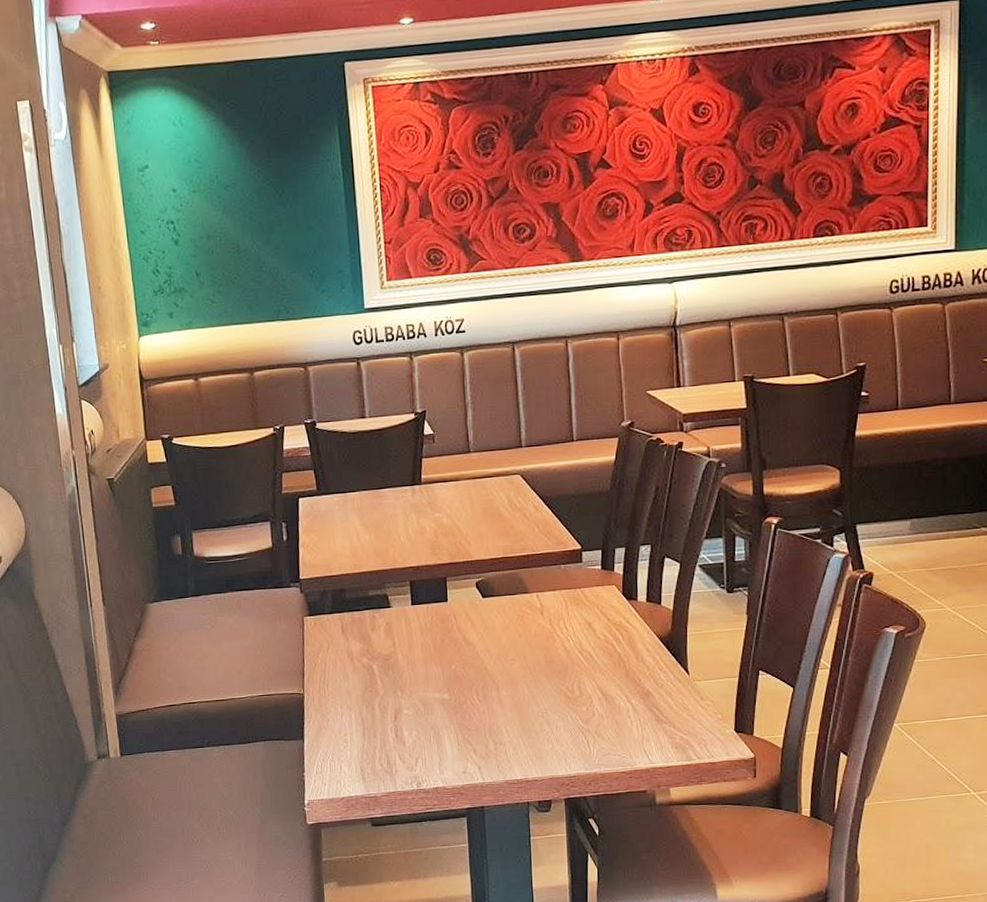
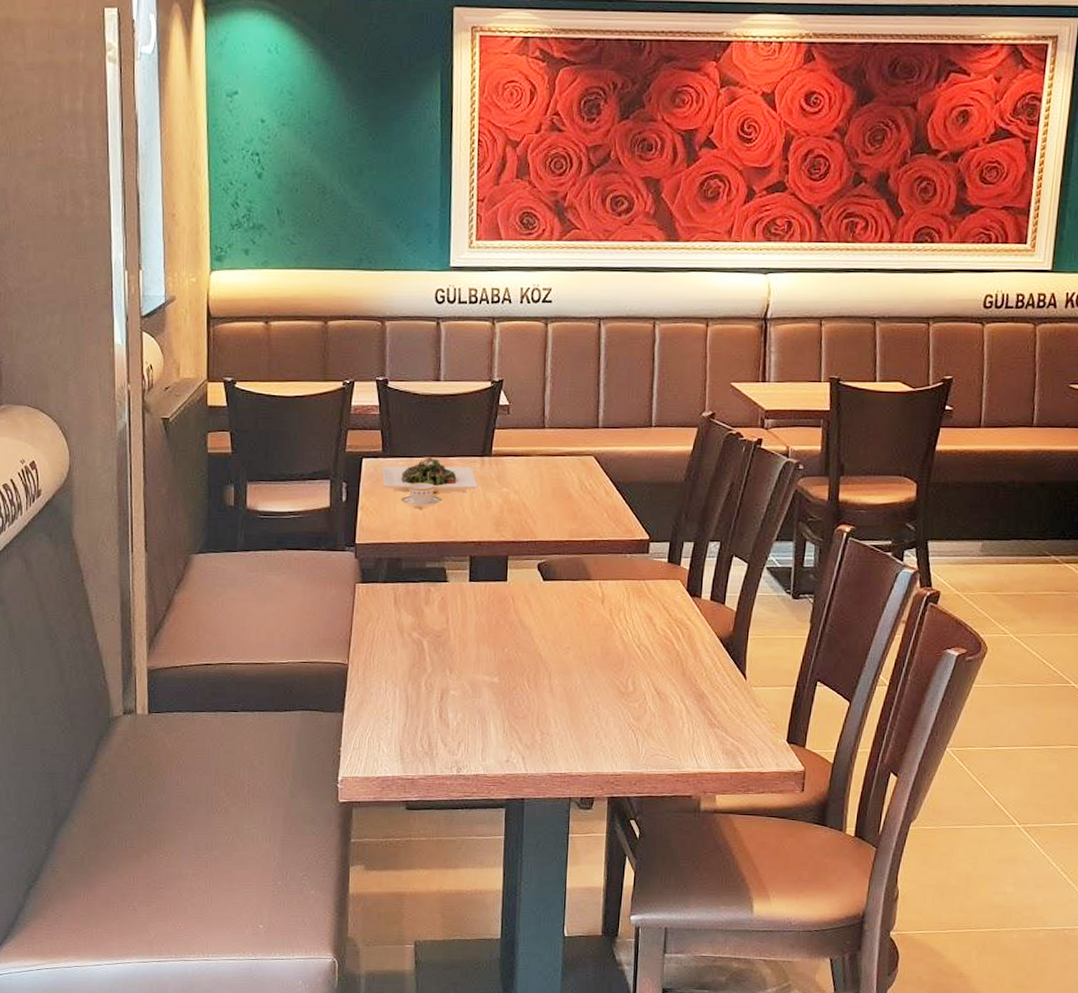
salad: none [318,490,411,527] -> present [382,457,478,493]
teacup: none [339,515,378,541] -> present [401,483,442,509]

